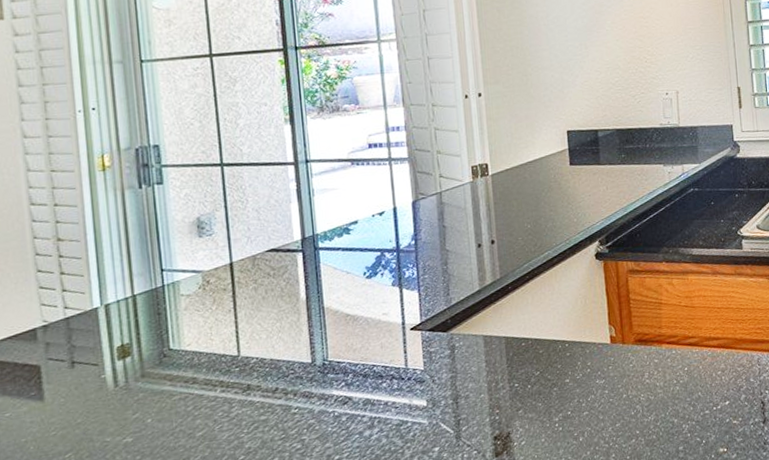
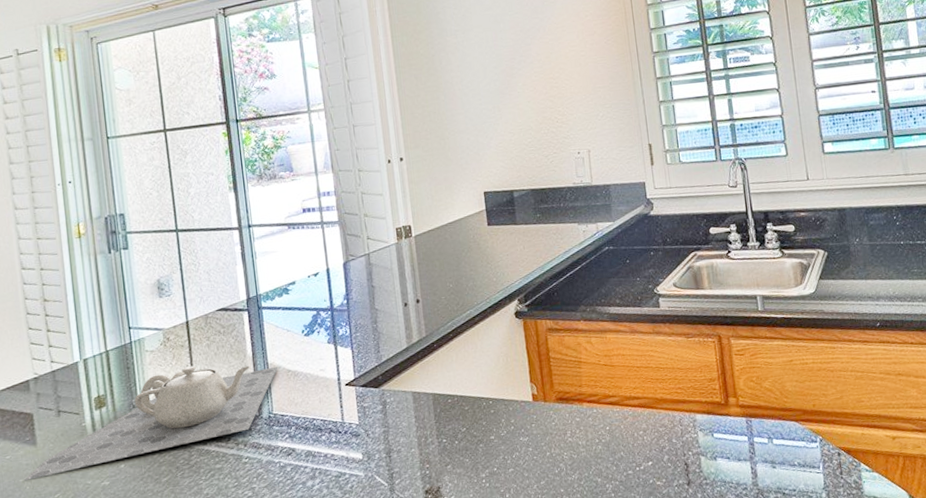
teapot: none [28,310,336,440] -> present [24,365,278,481]

